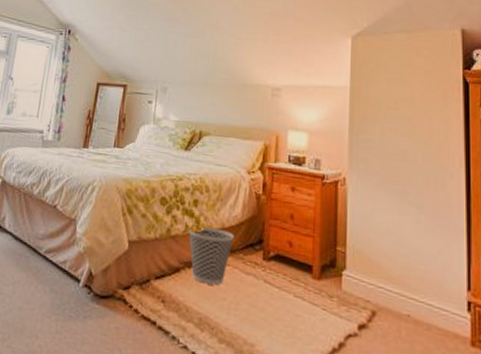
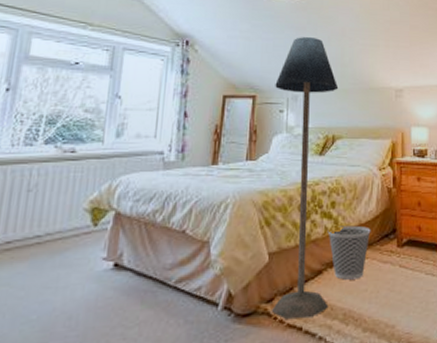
floor lamp: none [127,28,210,314] -> present [271,37,339,319]

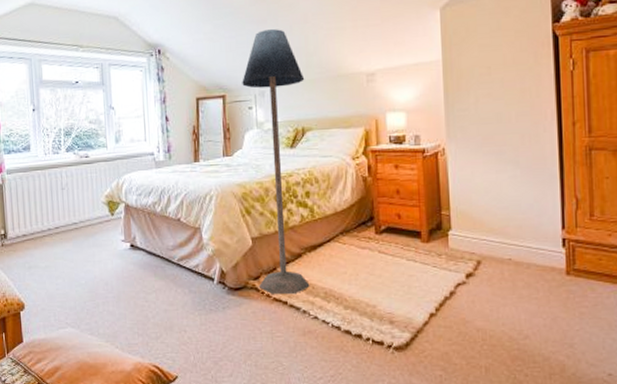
wastebasket: present [327,225,371,280] -> none [304,213,347,263]

